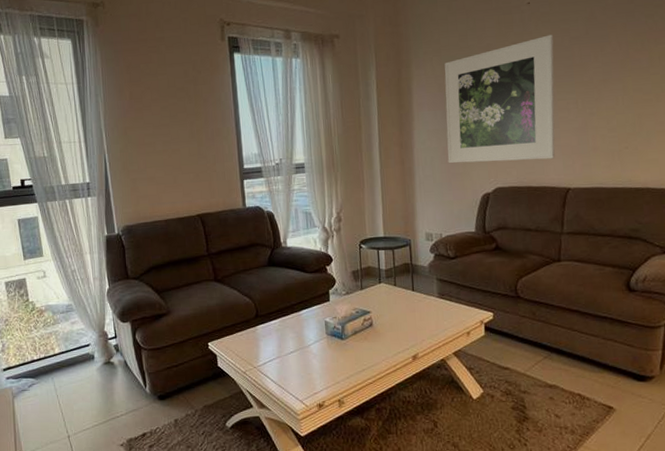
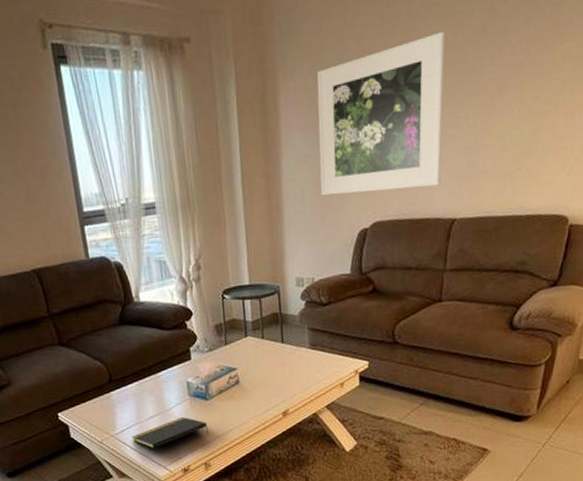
notepad: none [273,354,343,382] -> present [132,417,208,449]

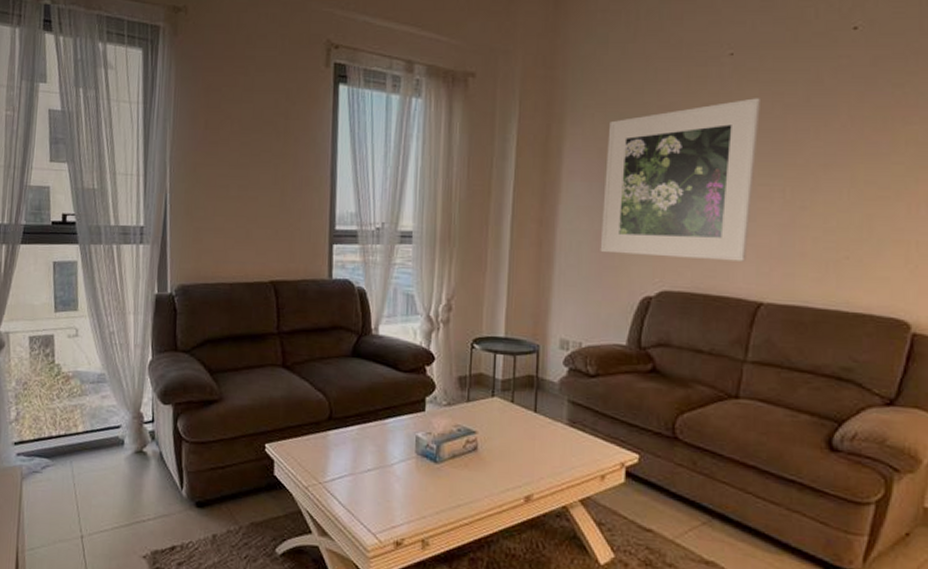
notepad: present [132,417,208,449] -> none [342,477,433,509]

